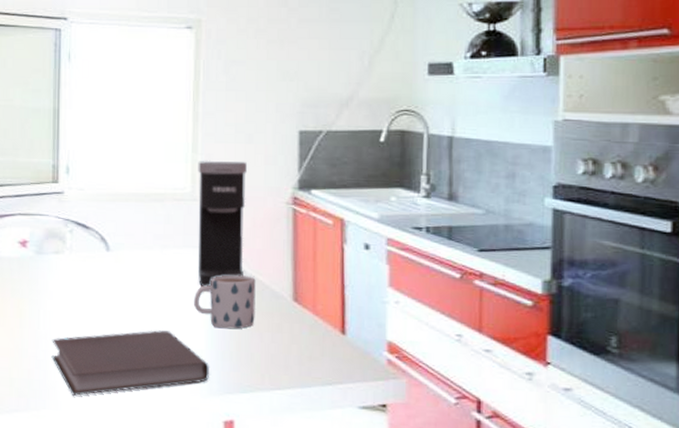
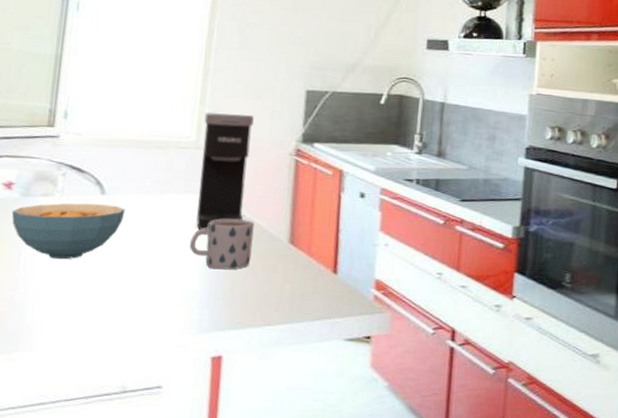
cereal bowl: none [28,260,130,318] -> present [11,203,126,260]
notebook: present [51,330,209,396] -> none [30,271,201,337]

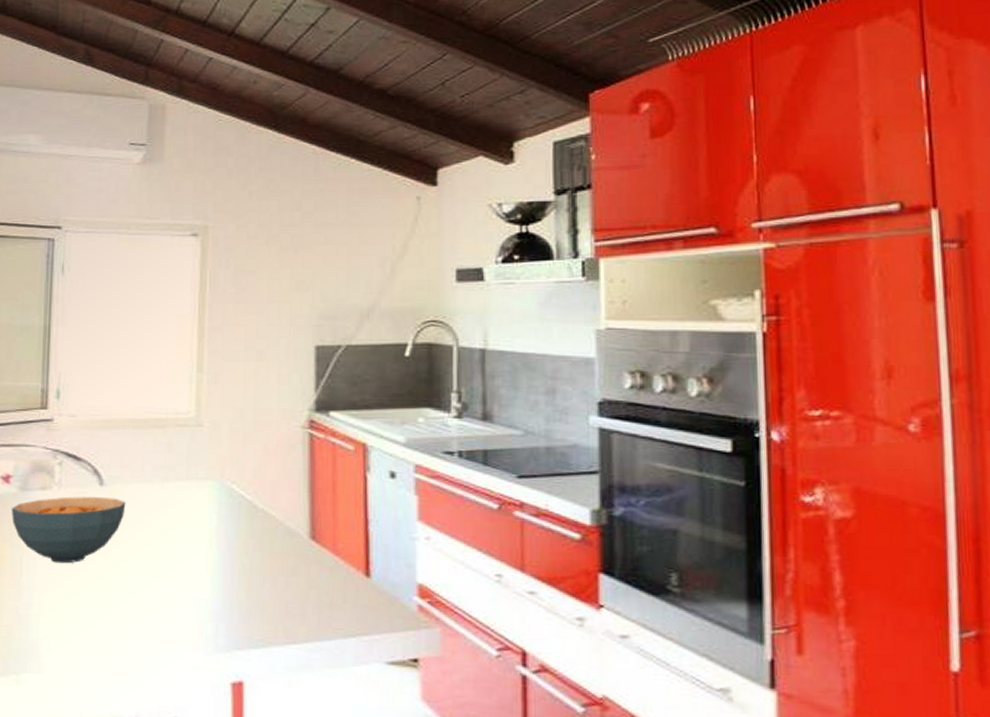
mug: present [189,219,254,270] -> none [197,510,268,574]
coffee maker: present [196,112,254,230] -> none [203,380,258,524]

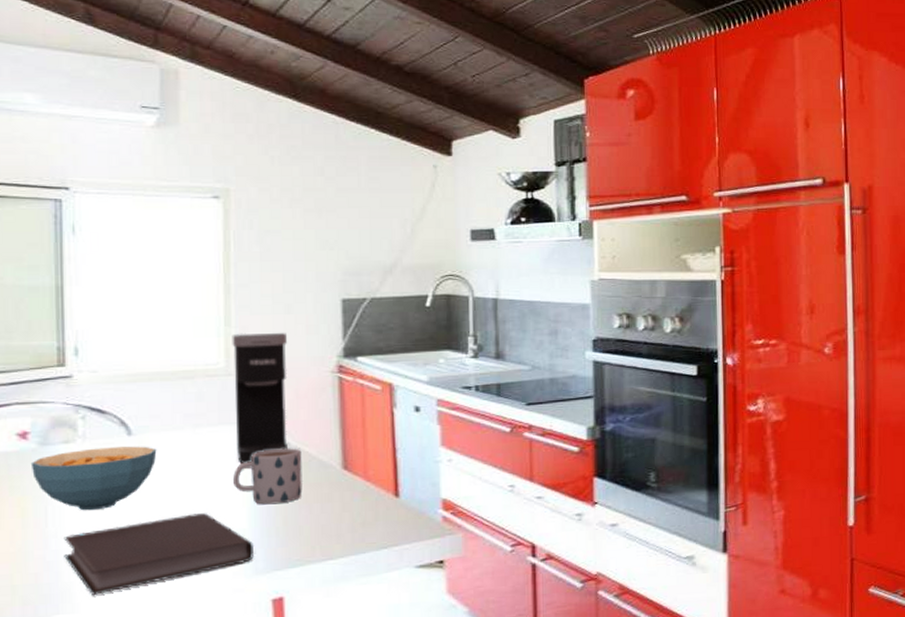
notebook: none [34,576,215,656] -> present [63,513,254,595]
mug: none [197,510,268,574] -> present [232,448,302,505]
coffee maker: none [203,380,258,524] -> present [232,333,288,463]

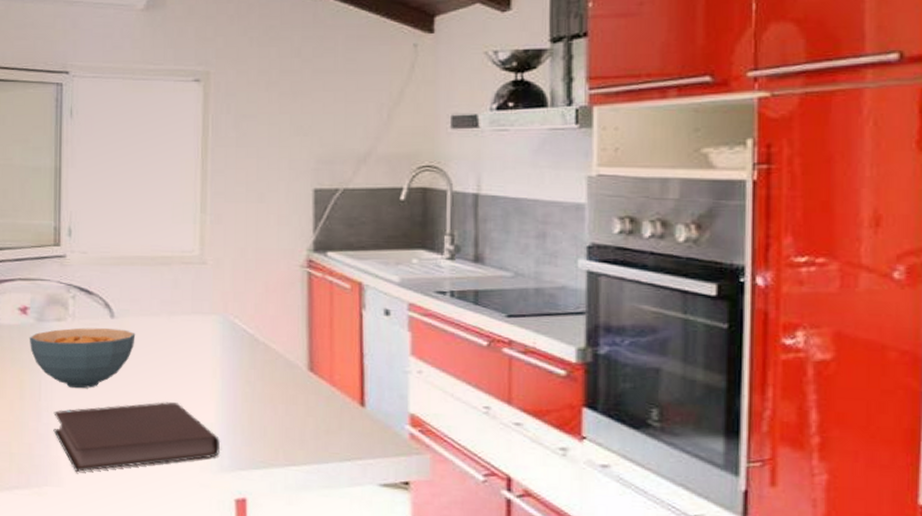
coffee maker: present [232,333,288,463] -> none [207,220,258,356]
mug: present [232,448,302,505] -> none [202,343,269,401]

